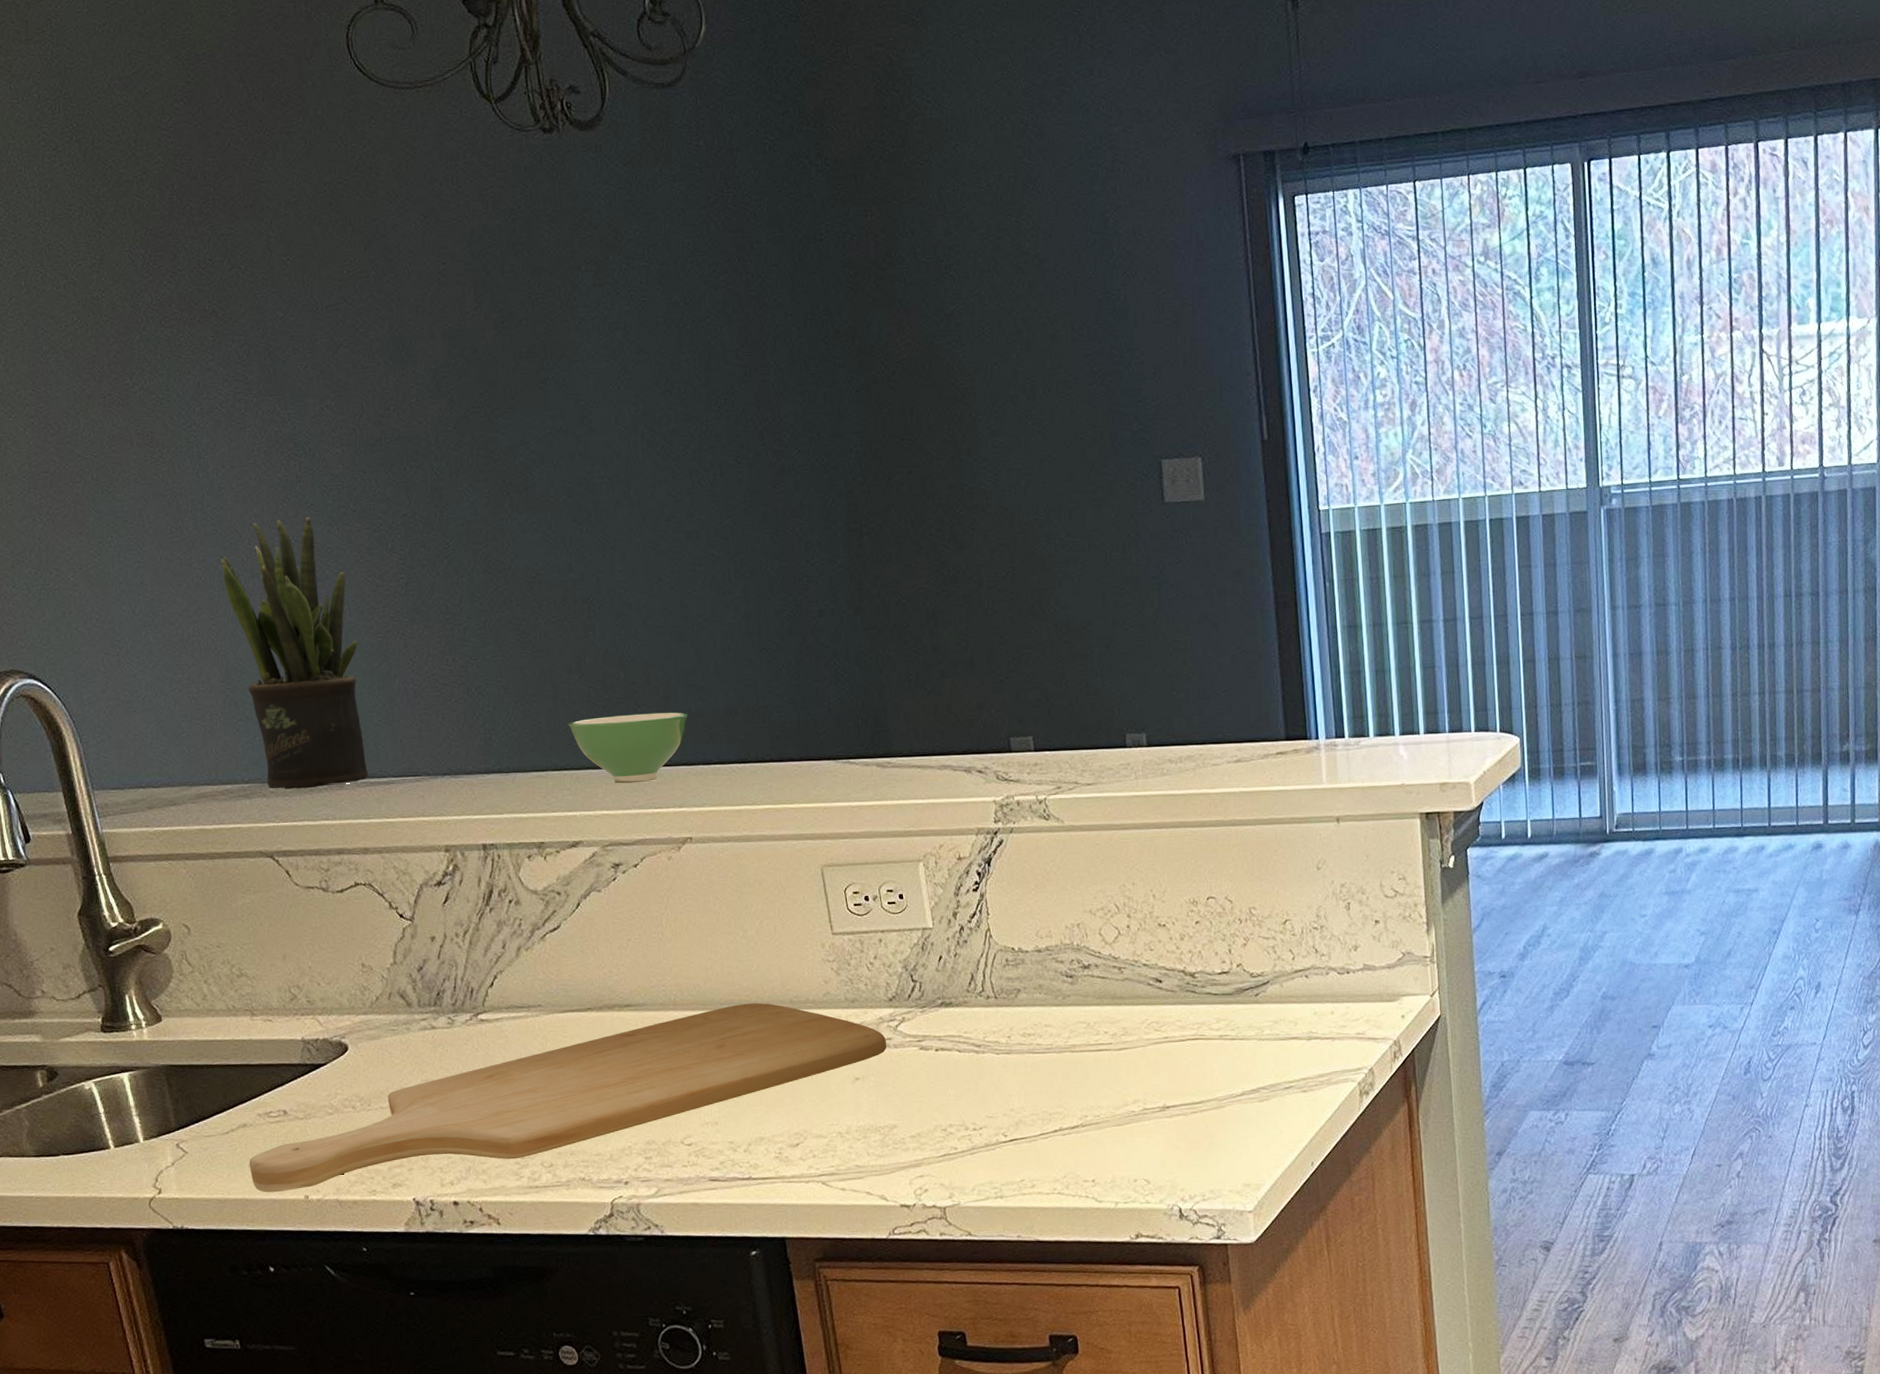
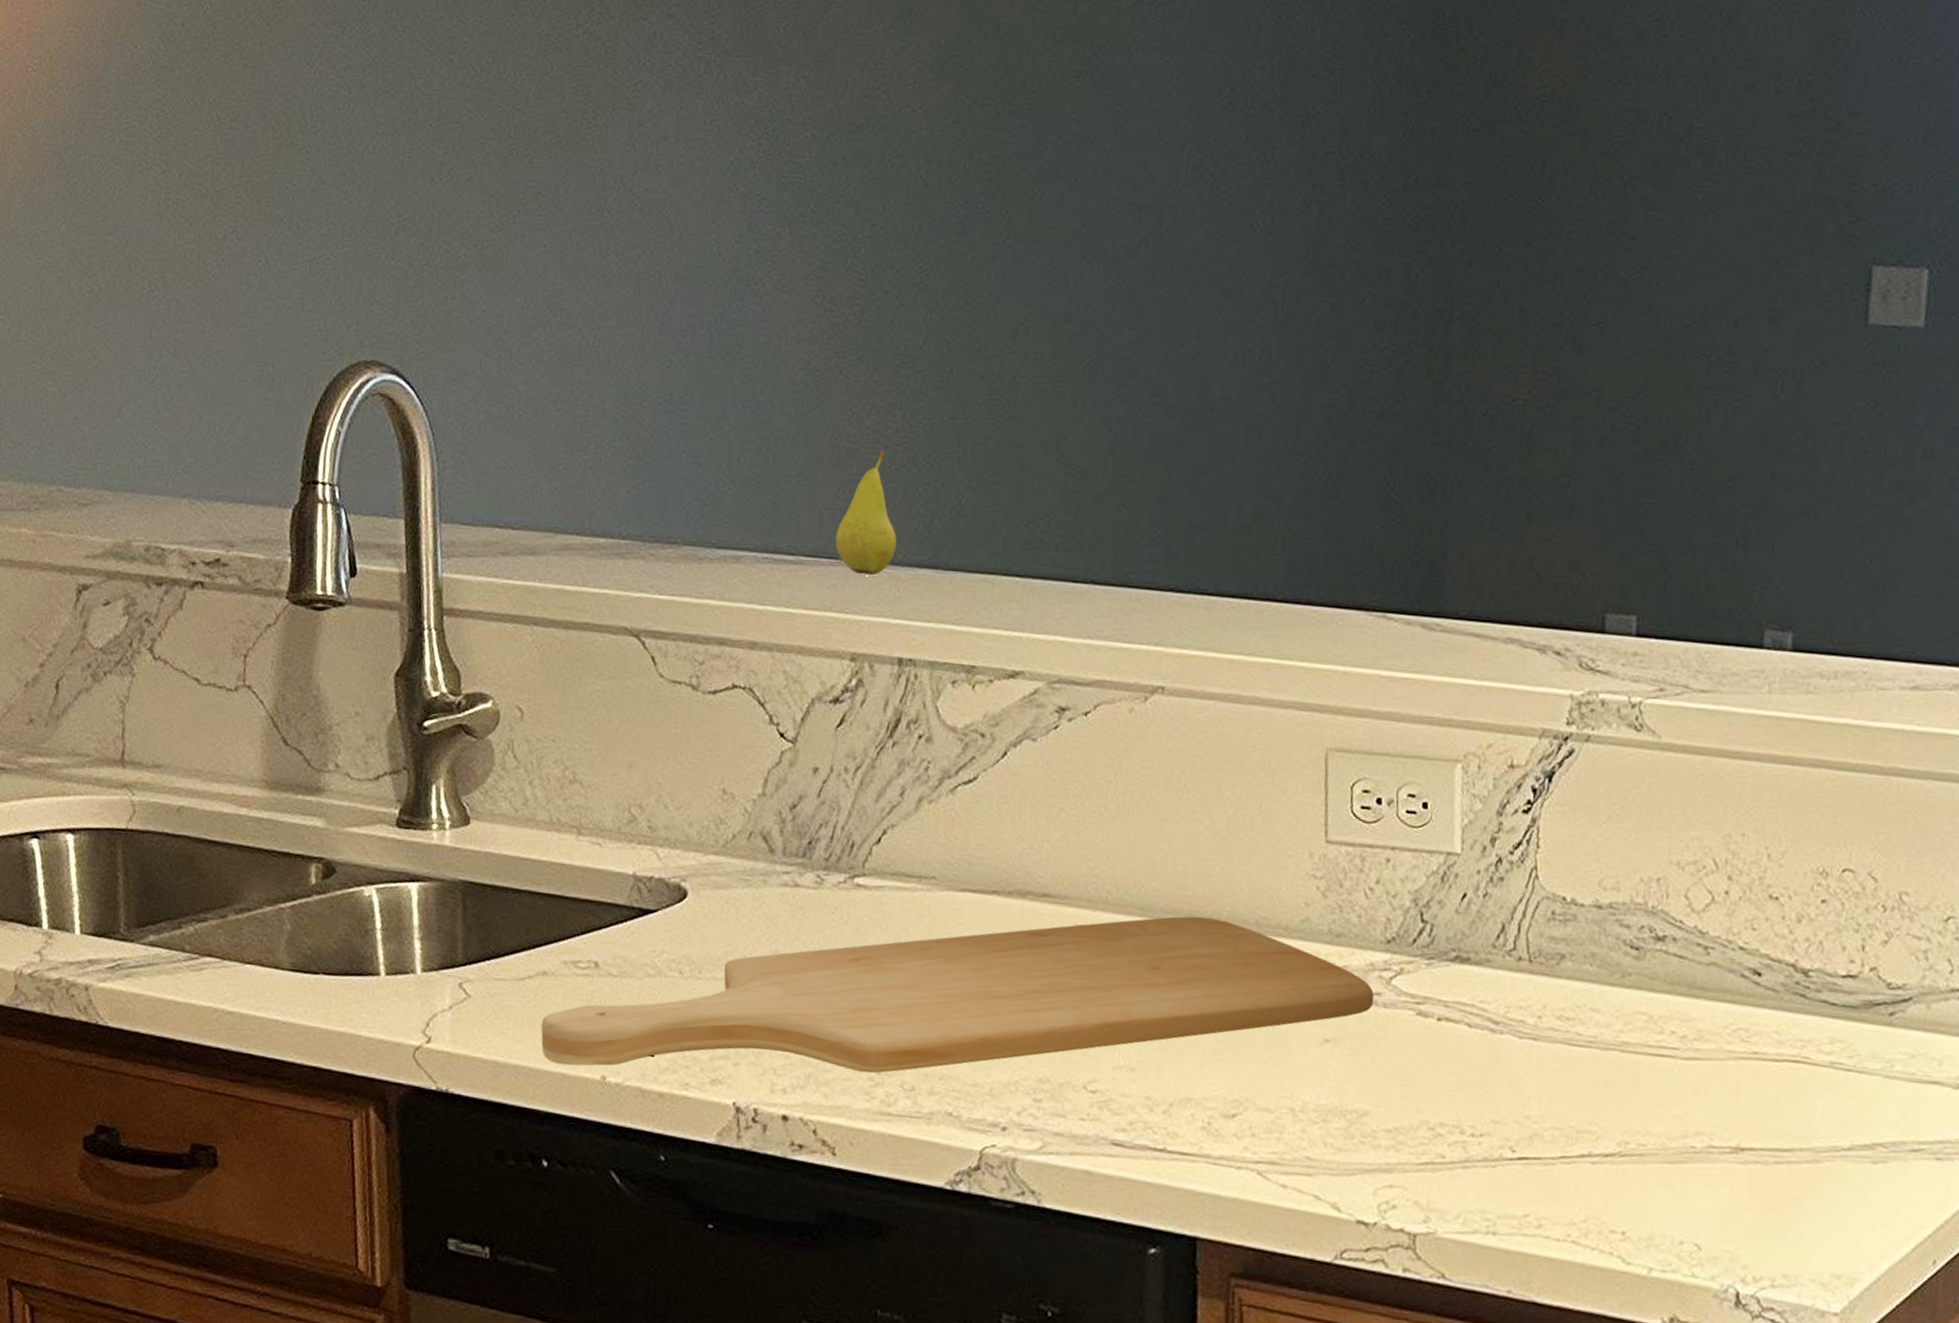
potted plant: present [221,517,369,790] -> none [641,212,789,557]
fruit: none [416,687,466,785] -> present [835,449,897,576]
bowl: present [568,712,688,784] -> none [1031,514,1186,607]

